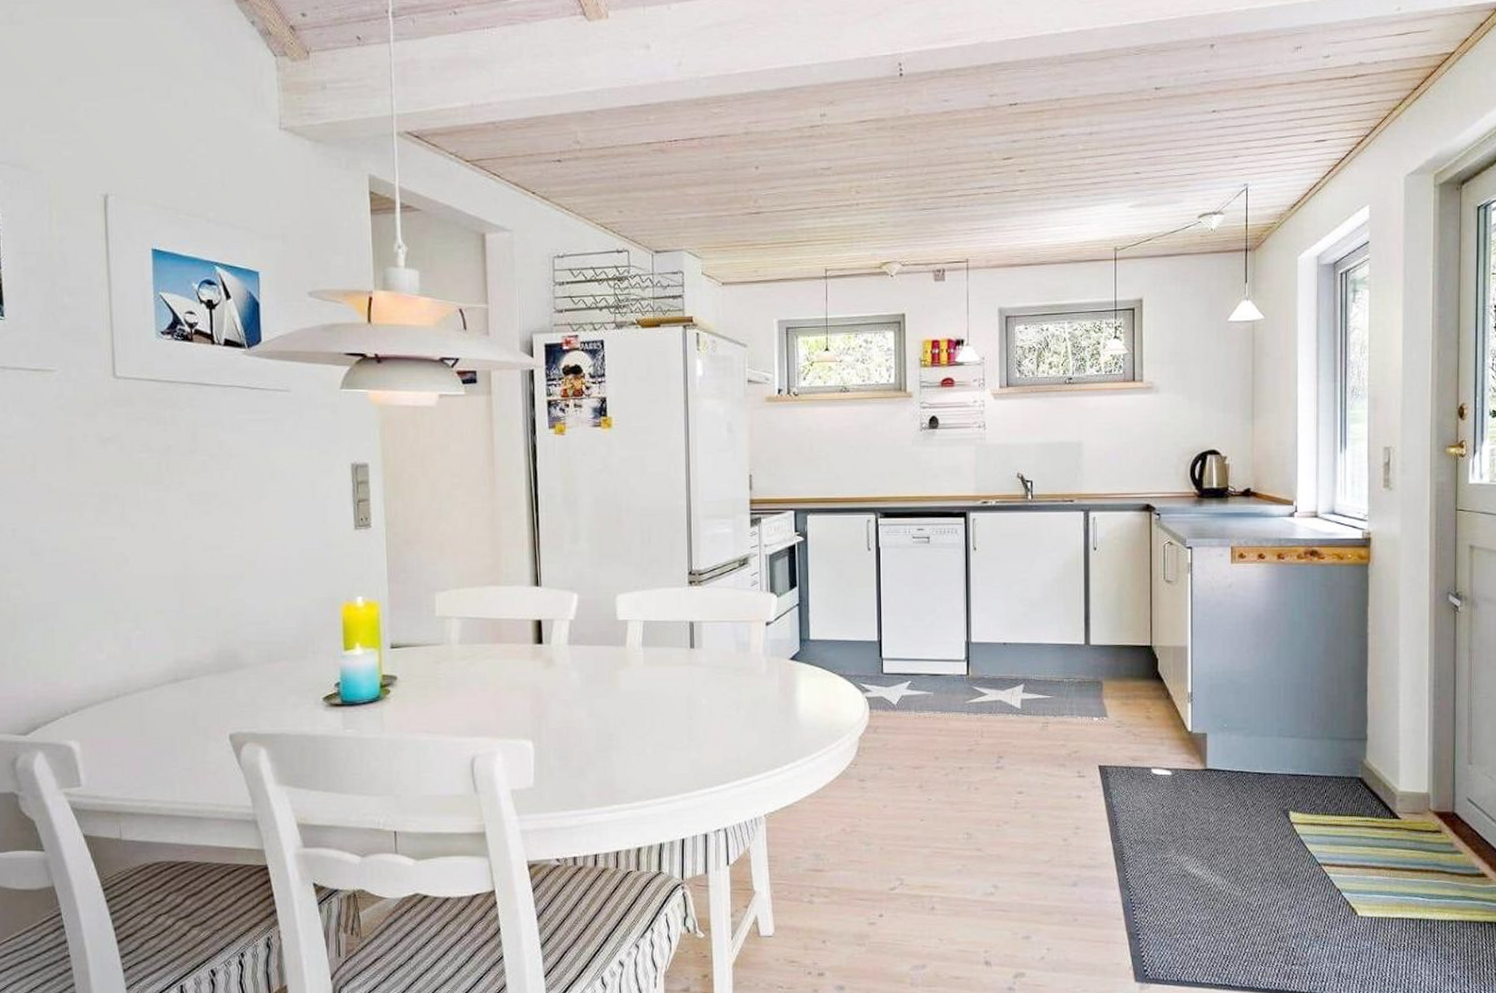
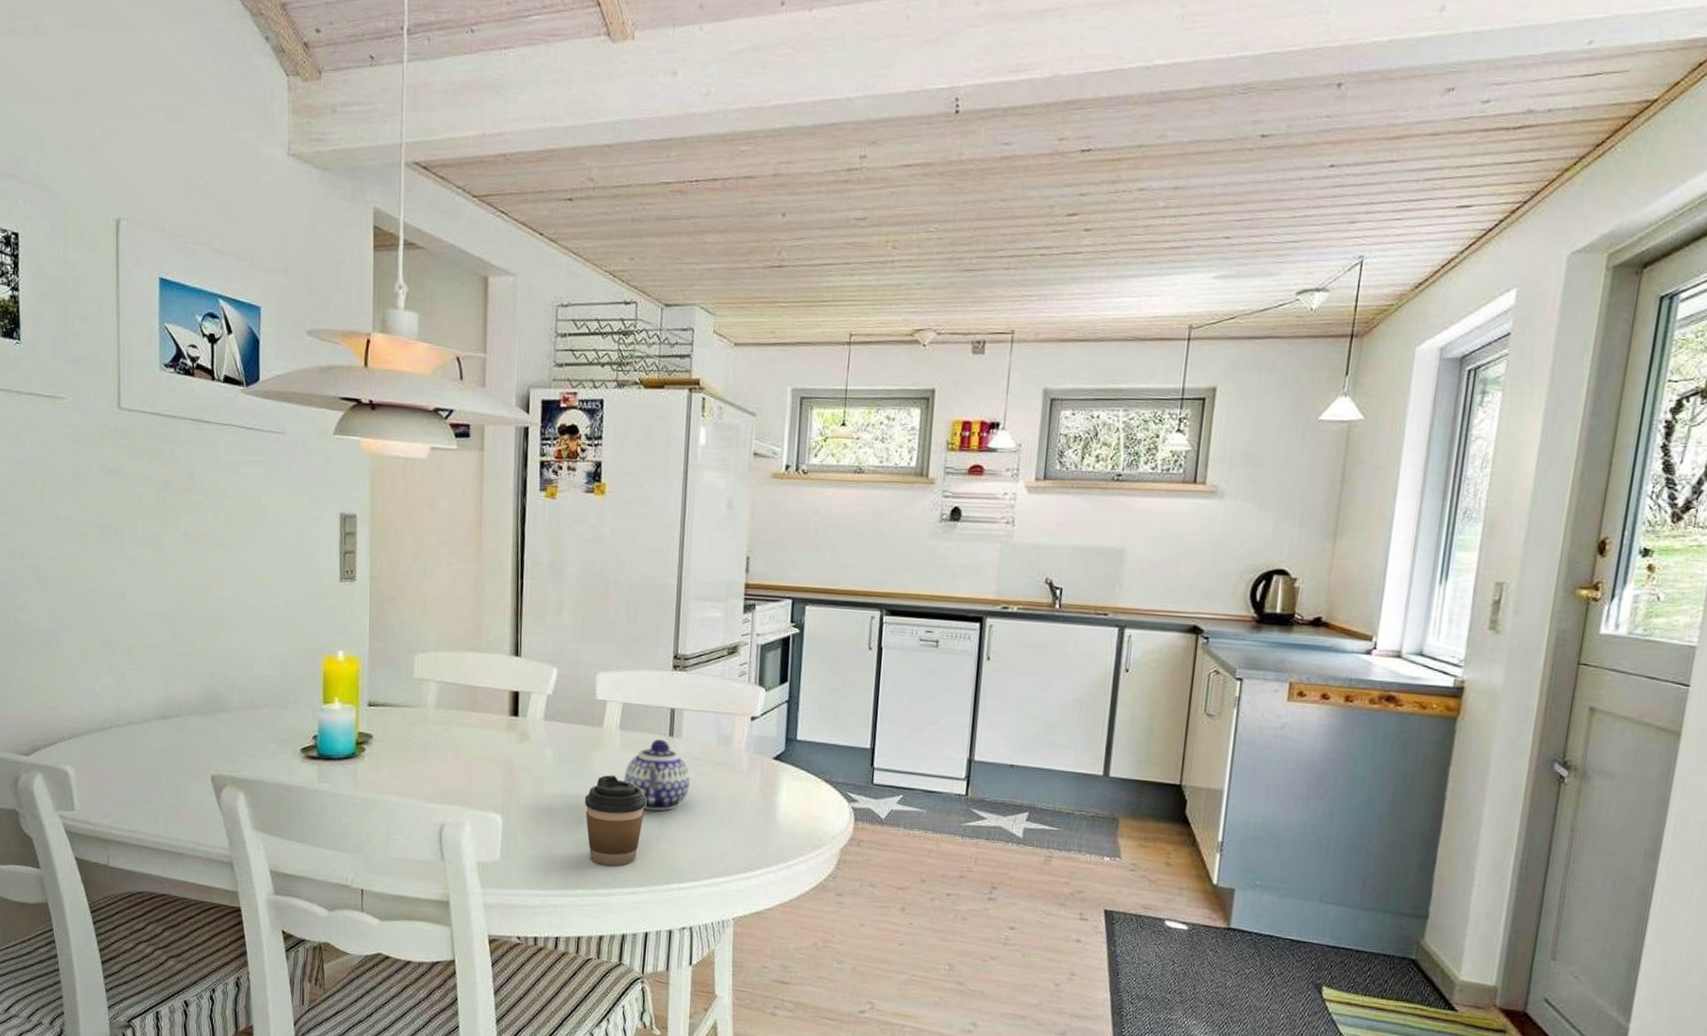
coffee cup: none [613,690,674,778] -> present [584,775,647,866]
teapot: none [650,652,713,721] -> present [624,739,690,811]

